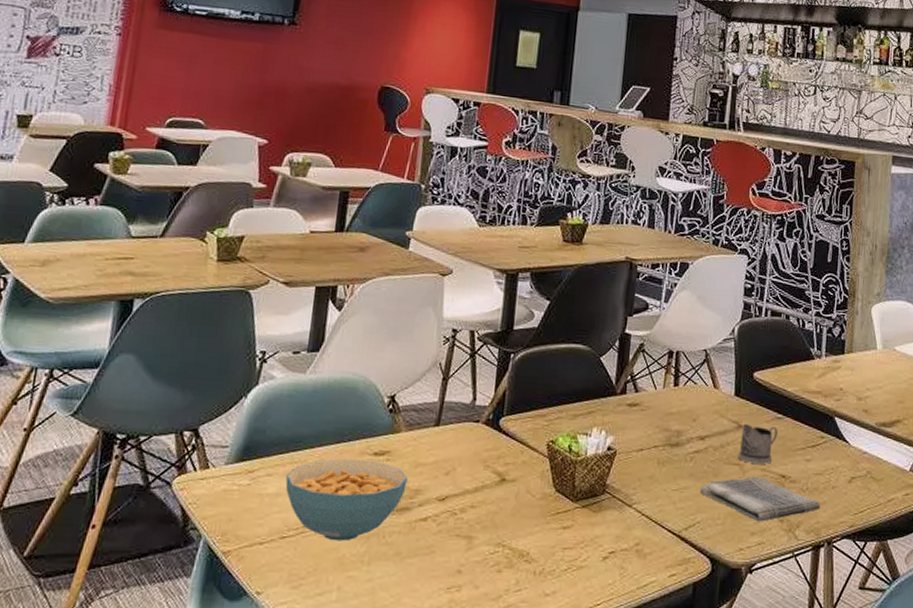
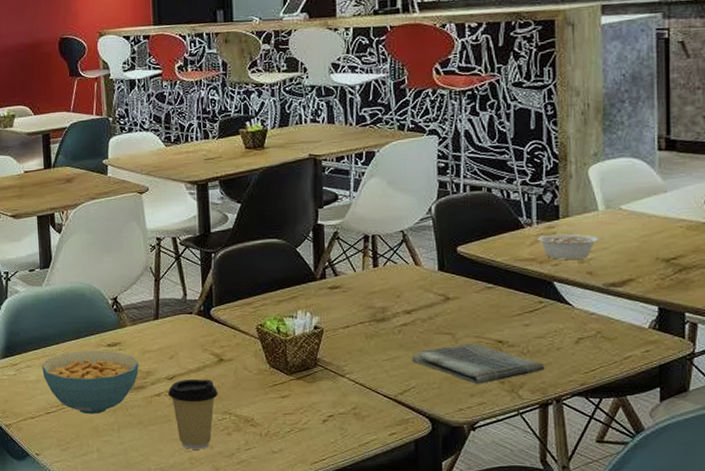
coffee cup: none [435,501,494,590] -> present [167,379,218,449]
tea glass holder: present [737,423,779,464] -> none [447,295,491,332]
legume: none [824,368,880,396] -> present [537,234,604,259]

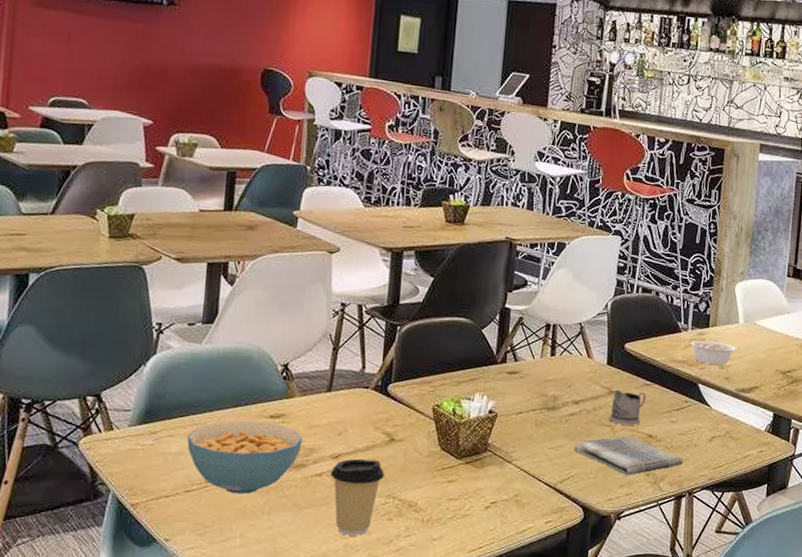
tea glass holder: none [447,295,491,332] -> present [608,389,647,425]

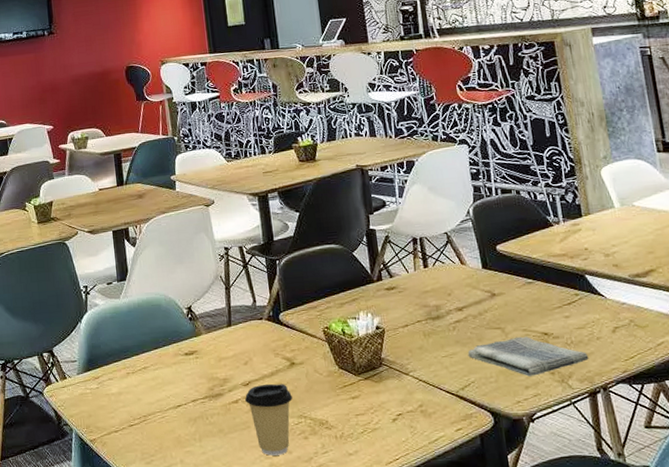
cereal bowl: present [187,421,302,494] -> none [123,359,216,425]
tea glass holder: present [608,389,647,425] -> none [495,291,532,326]
legume: present [690,340,741,365] -> none [565,230,624,254]

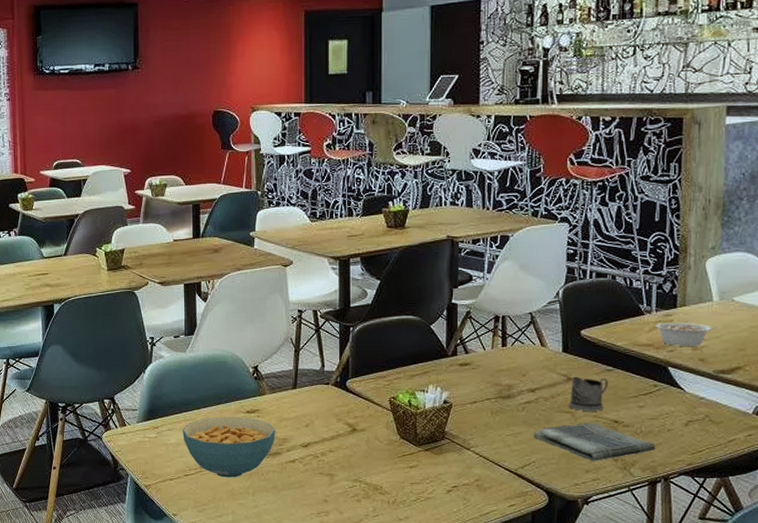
cereal bowl: none [123,359,216,425] -> present [183,416,275,478]
coffee cup: present [244,383,292,456] -> none [302,447,350,515]
tea glass holder: none [495,291,532,326] -> present [568,376,609,411]
legume: none [565,230,624,254] -> present [655,322,717,346]

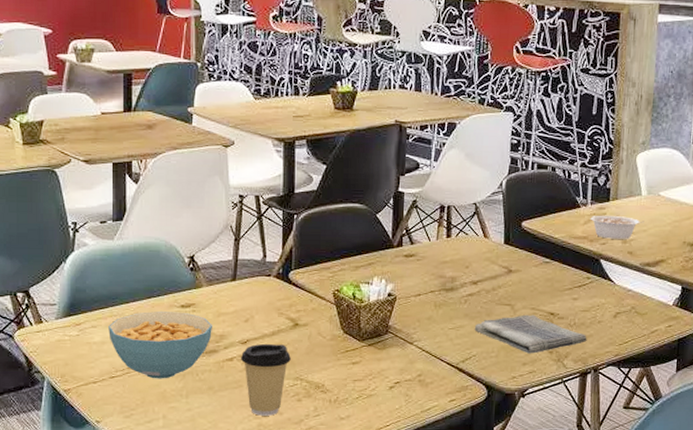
coffee cup: none [302,447,350,515] -> present [240,343,291,416]
tea glass holder: present [568,376,609,411] -> none [508,268,547,303]

